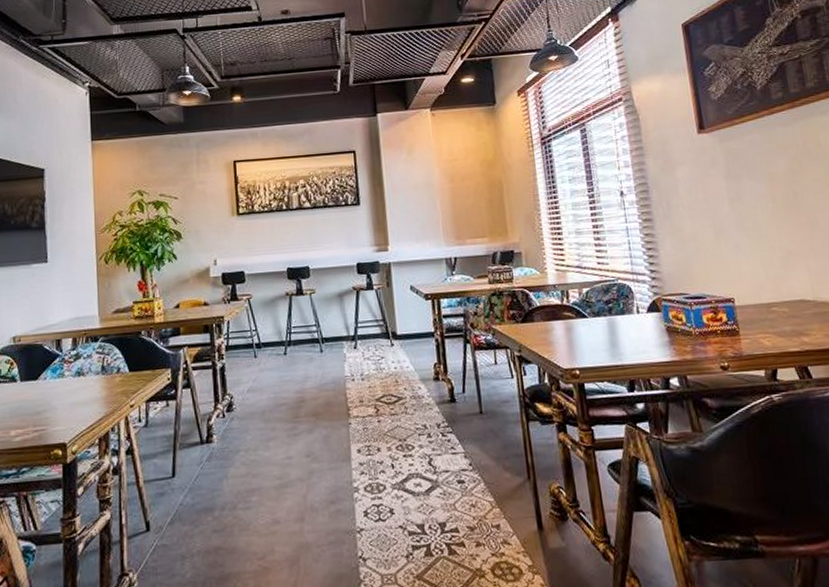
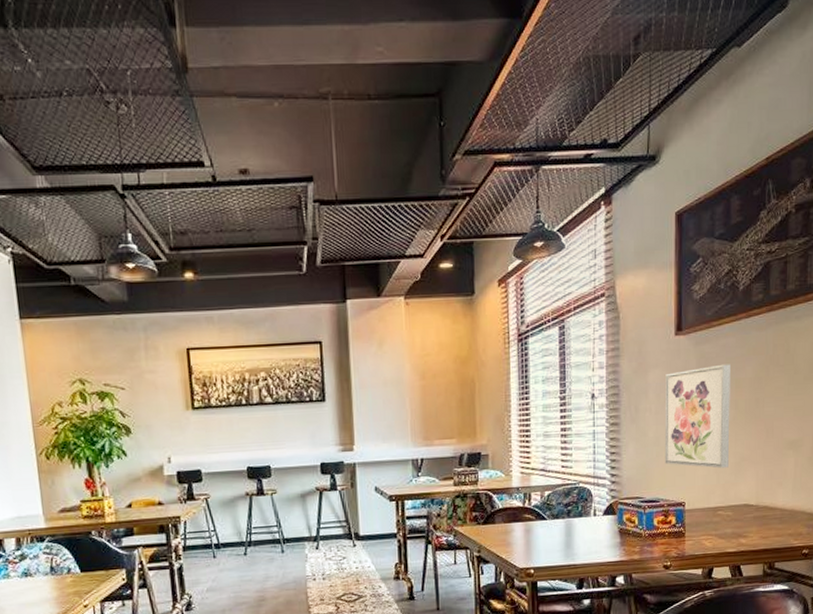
wall art: none [694,159,776,263] -> present [664,364,730,468]

